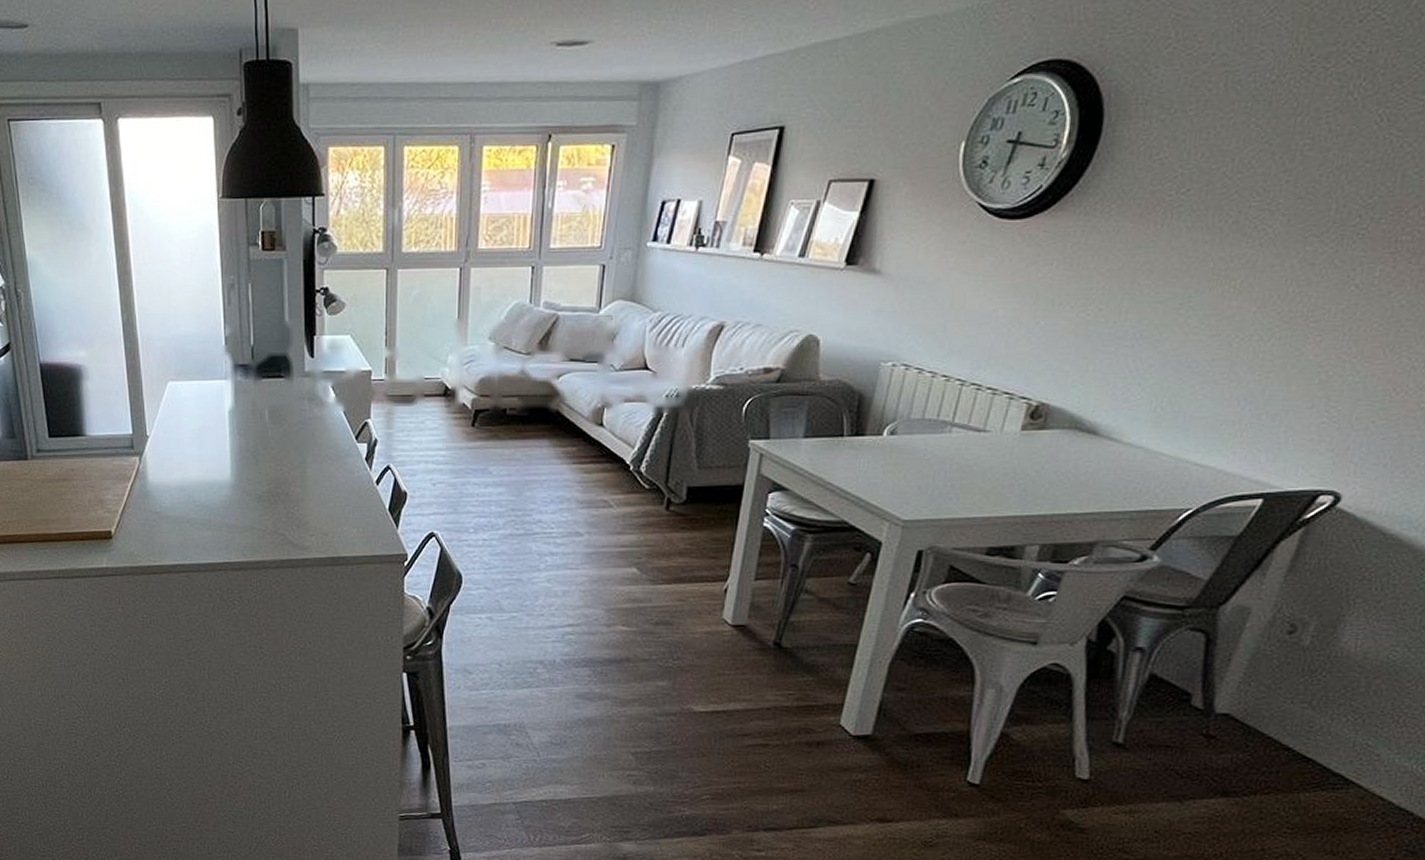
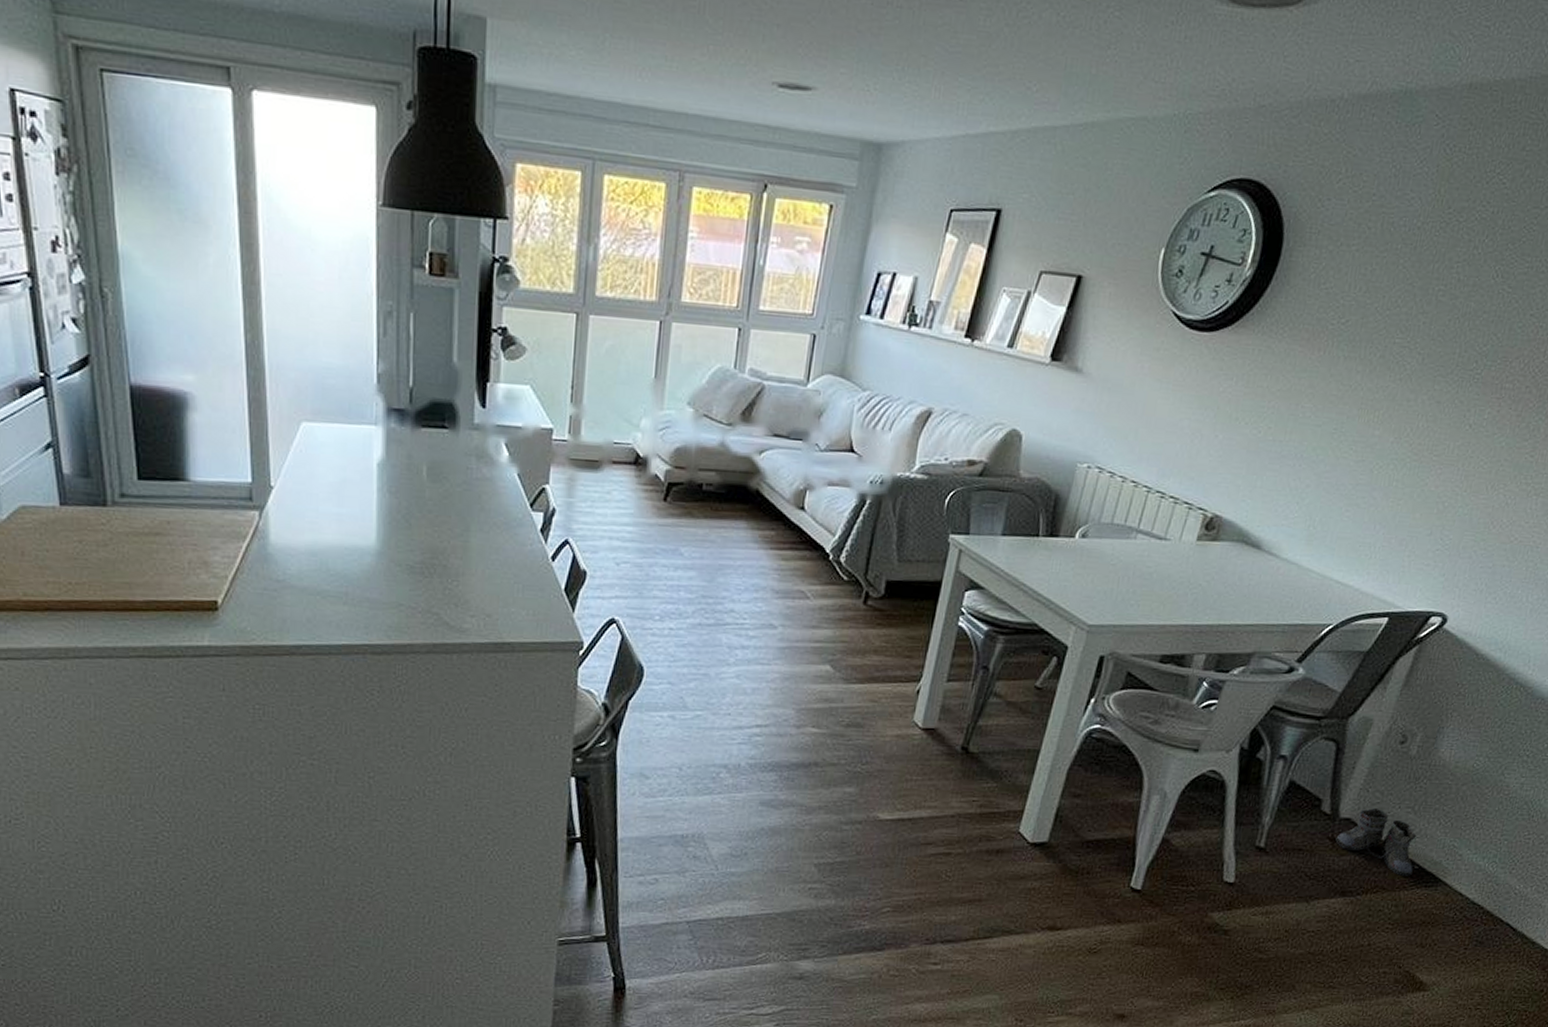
boots: none [1211,702,1317,777] -> present [1335,807,1417,876]

